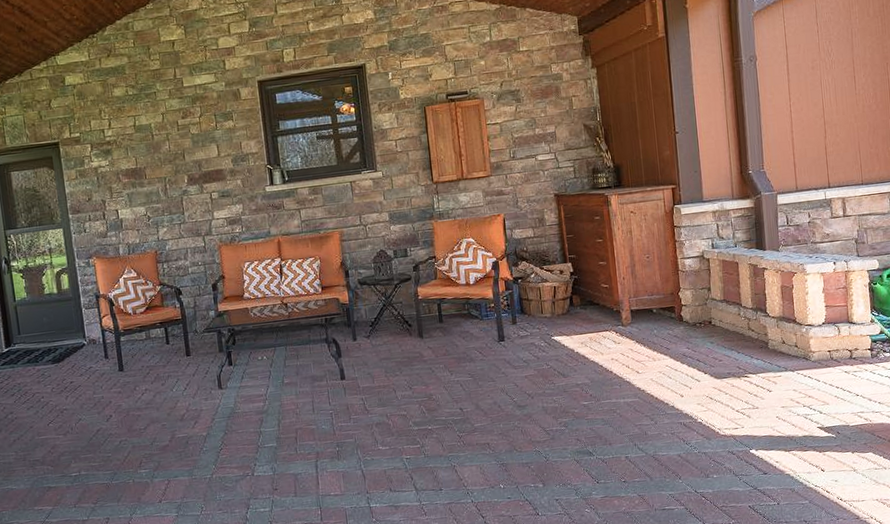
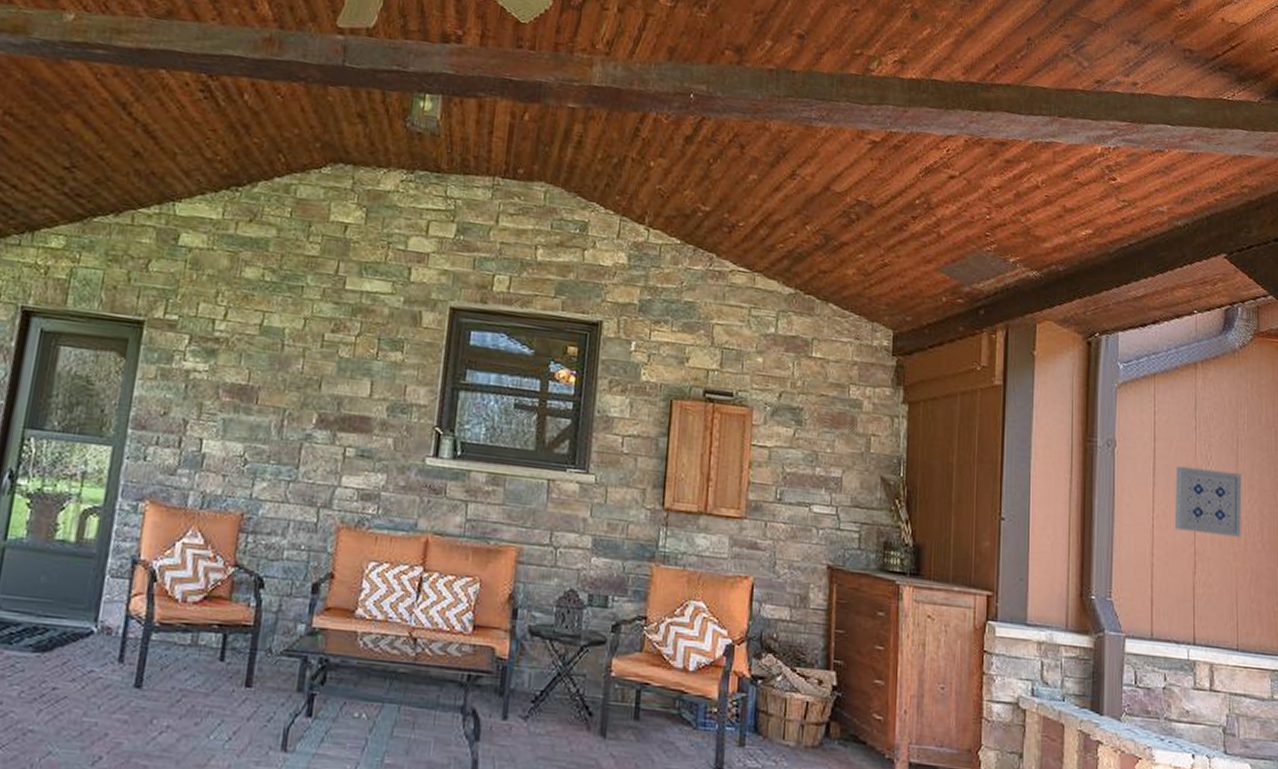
wall art: none [805,57,860,110] -> present [1174,465,1242,538]

